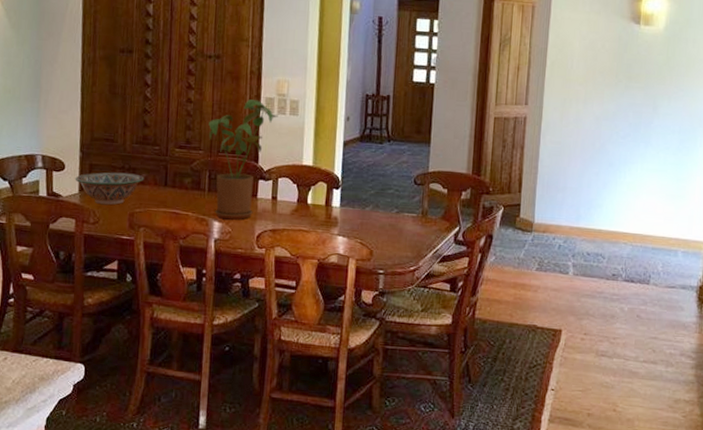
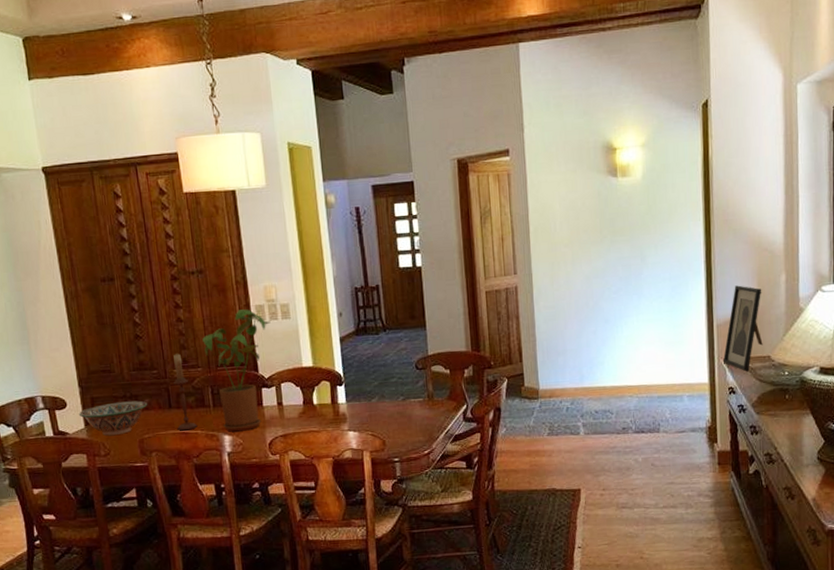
candlestick: none [169,132,190,211] -> present [173,352,198,431]

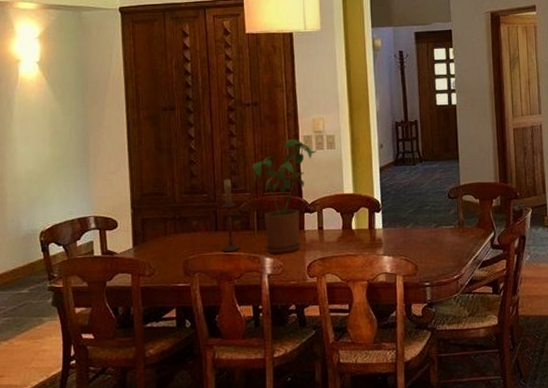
decorative bowl: present [78,400,148,436] -> none [128,222,196,257]

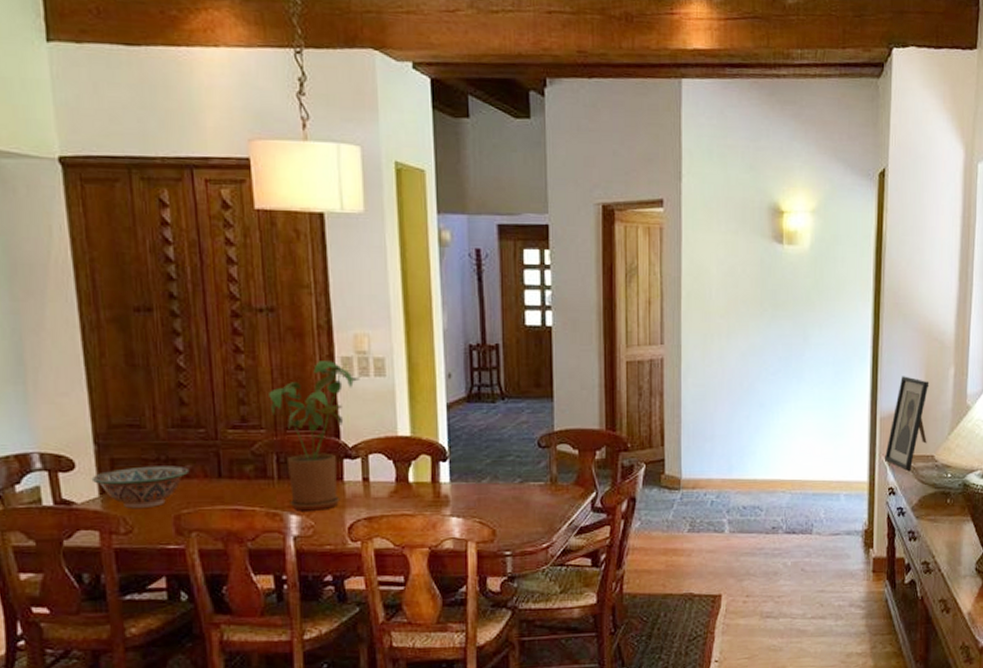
decorative bowl: none [128,222,196,257] -> present [91,465,190,509]
candlestick: present [221,178,241,253] -> none [227,408,256,507]

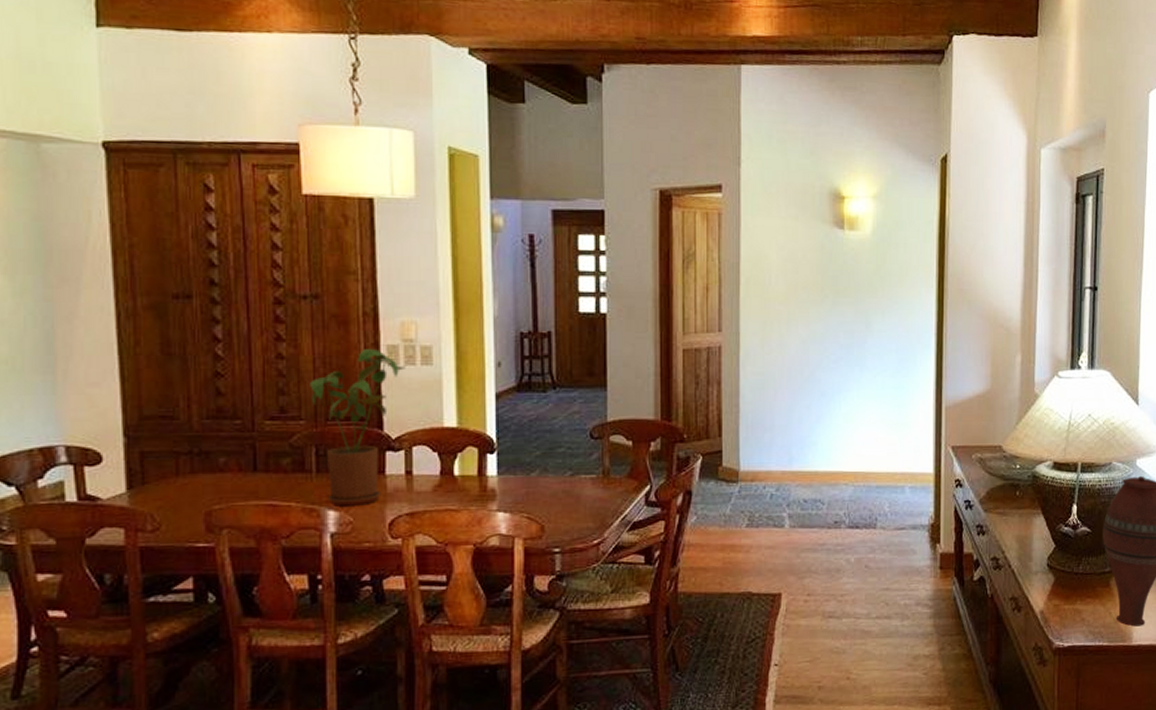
decorative bowl: present [91,465,190,509] -> none [119,459,223,505]
picture frame: present [885,376,930,472] -> none [951,364,996,463]

